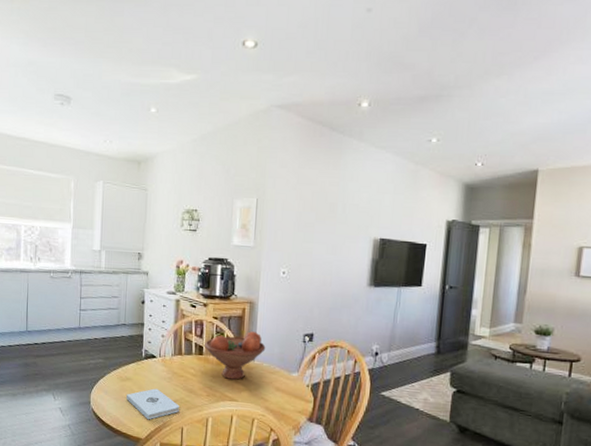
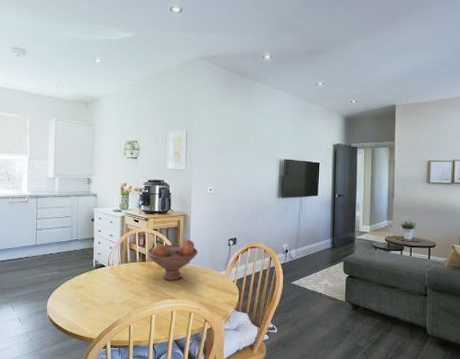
notepad: present [126,388,179,420] -> none [80,293,127,322]

